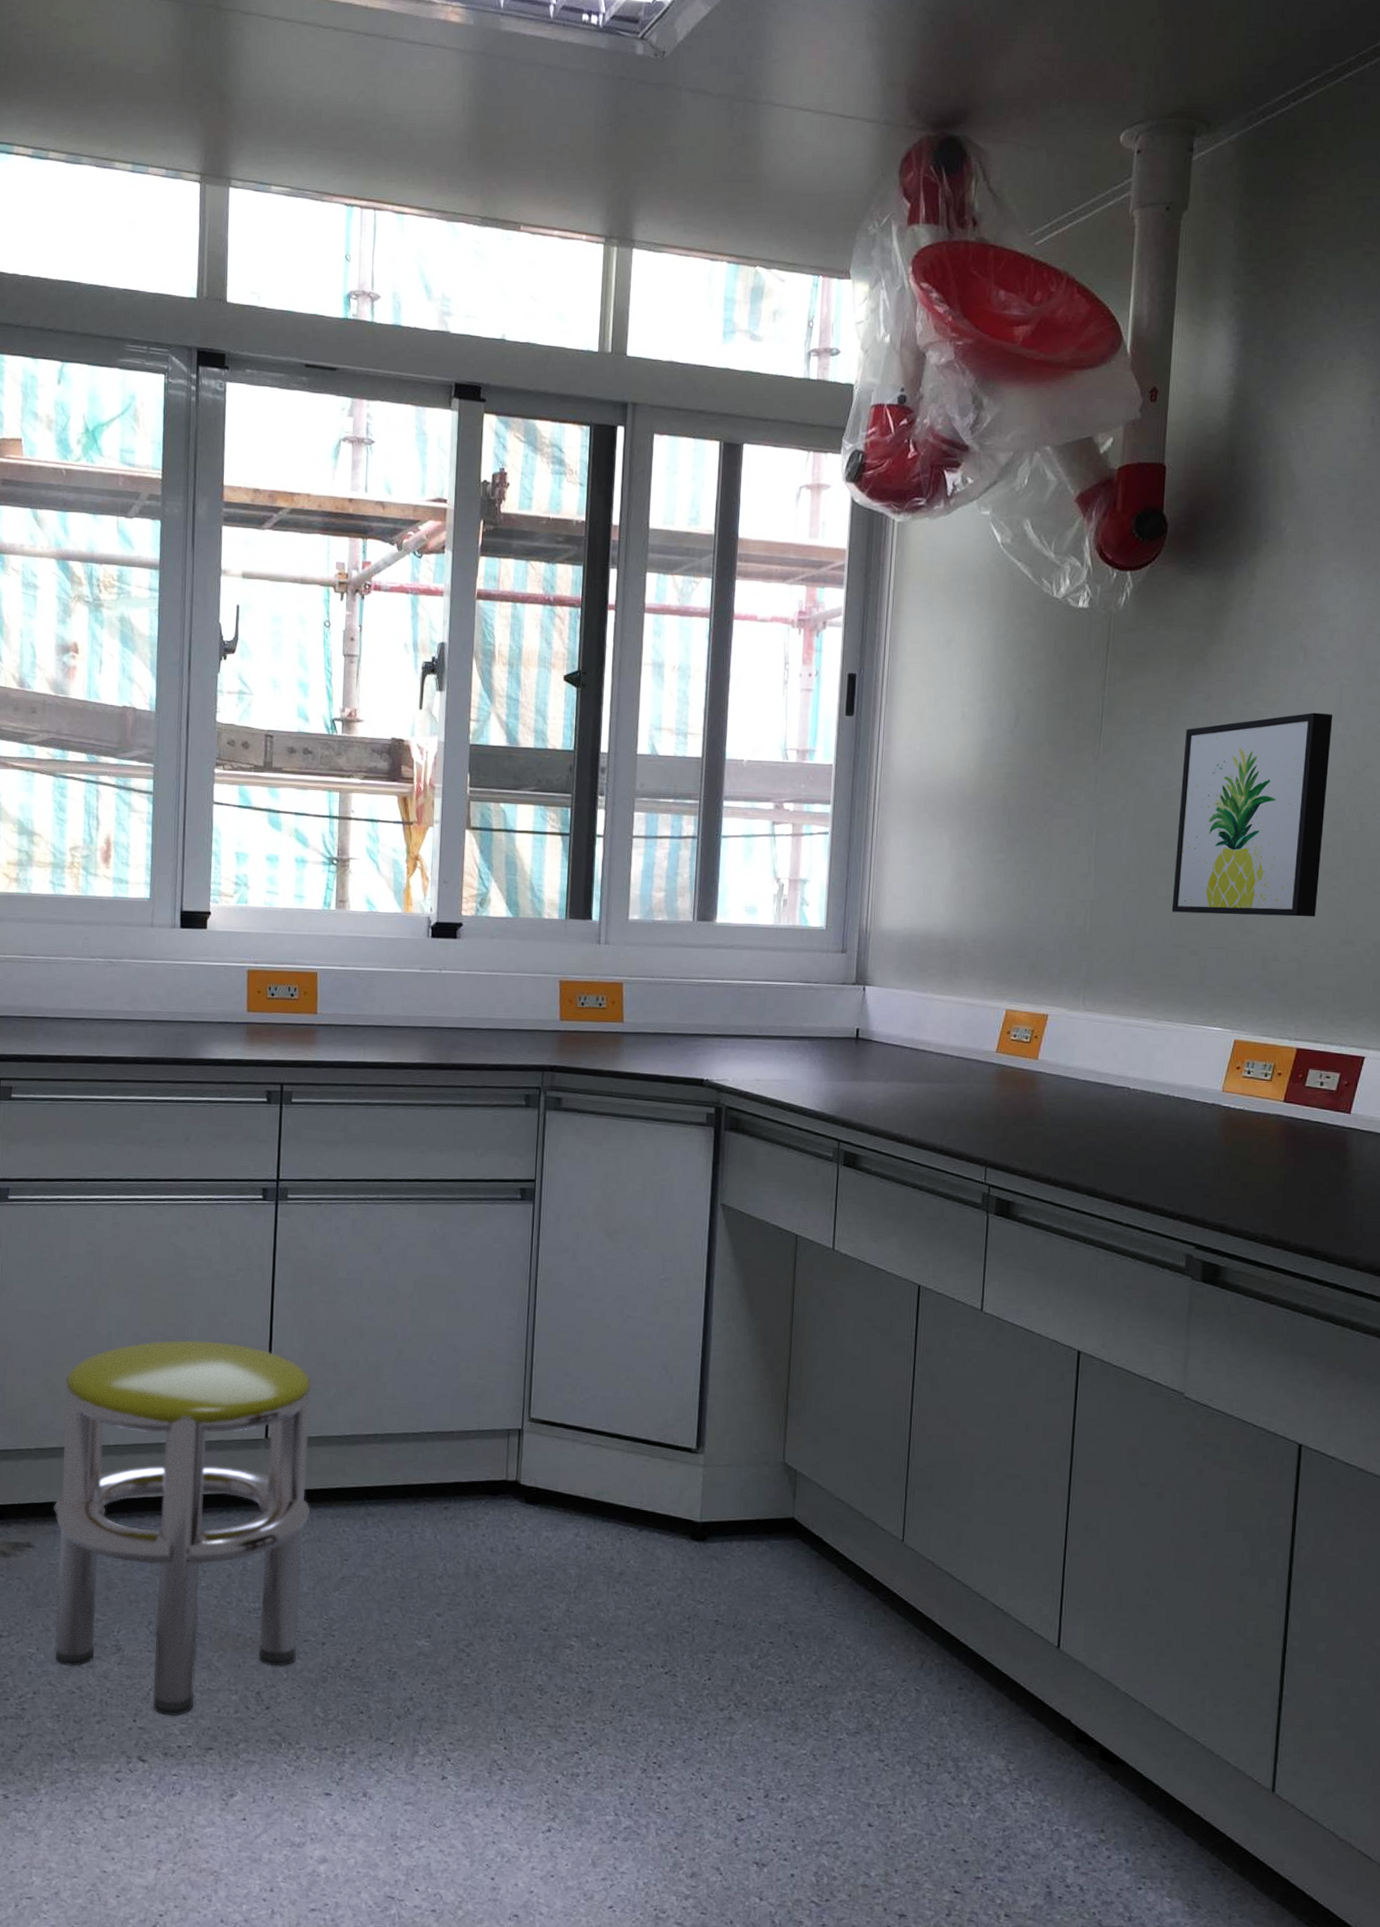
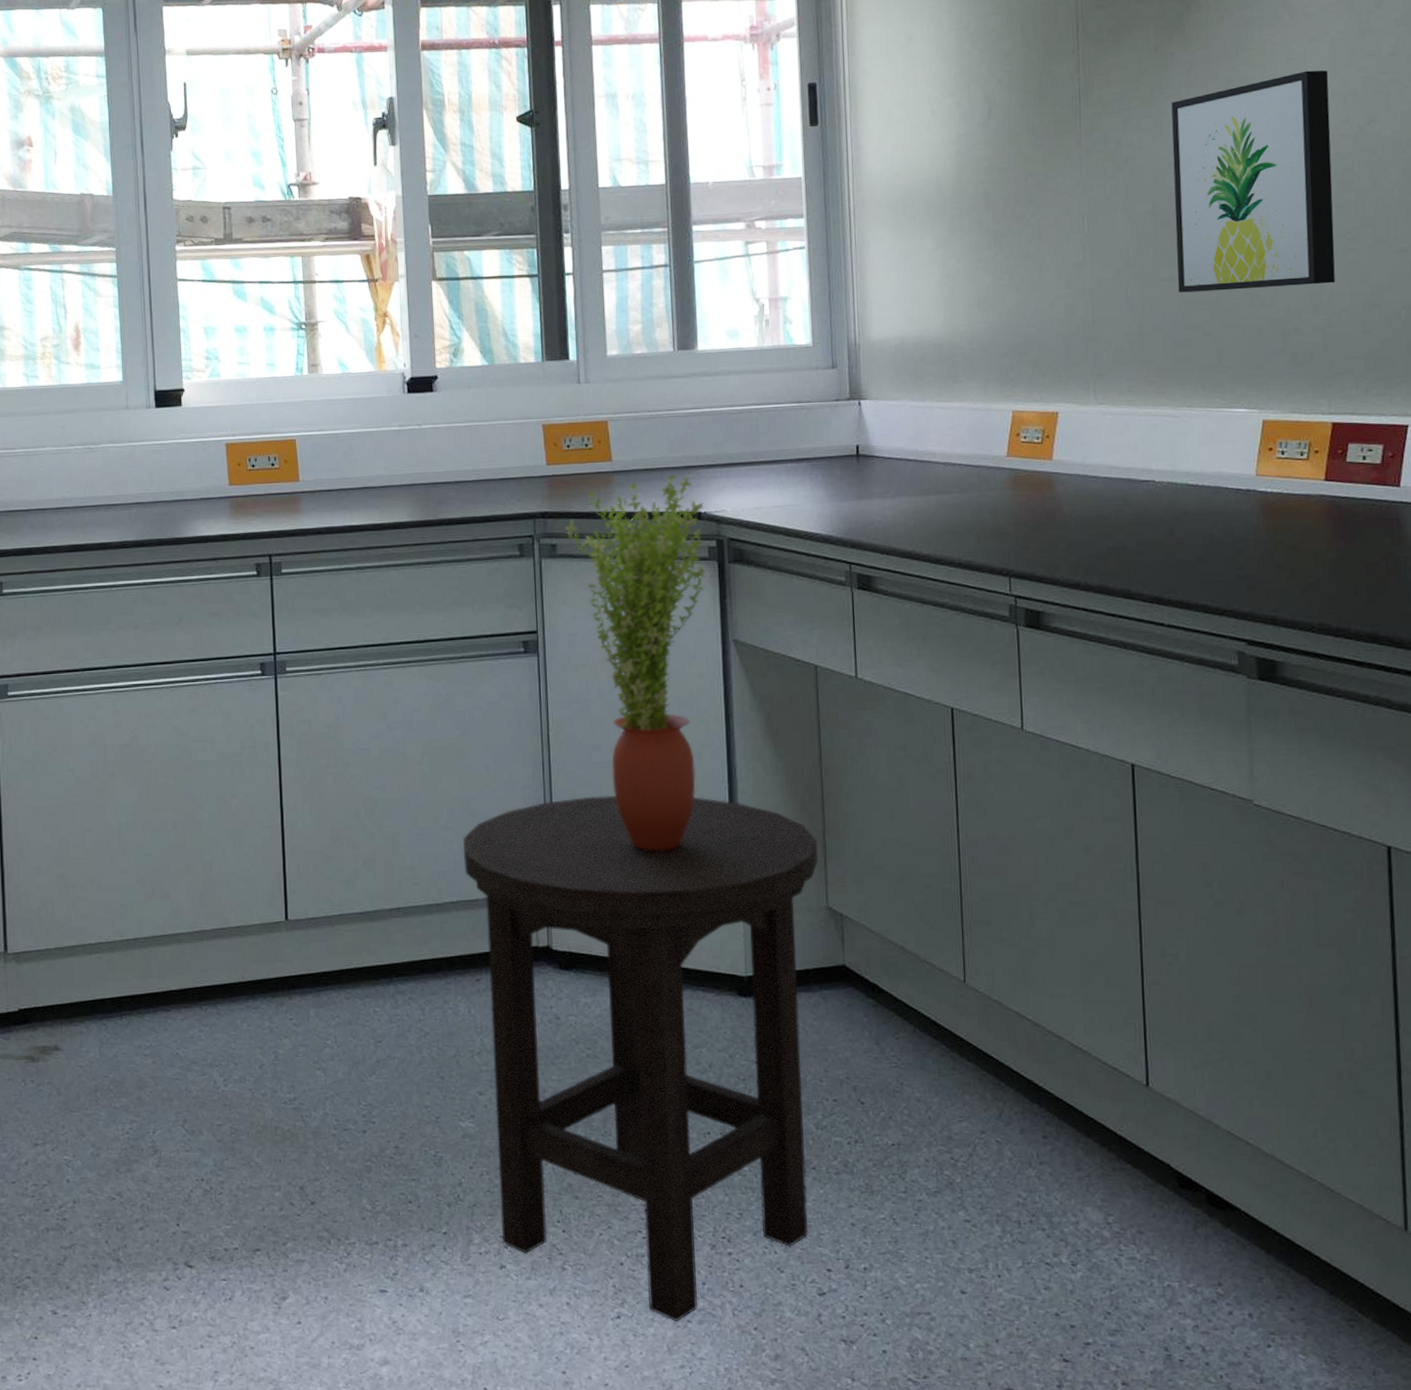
stool: present [53,1340,311,1716] -> none [78,824,339,1218]
stool: none [443,1341,781,1838] -> present [463,795,818,1322]
potted plant: none [572,1040,707,1399] -> present [565,474,706,852]

